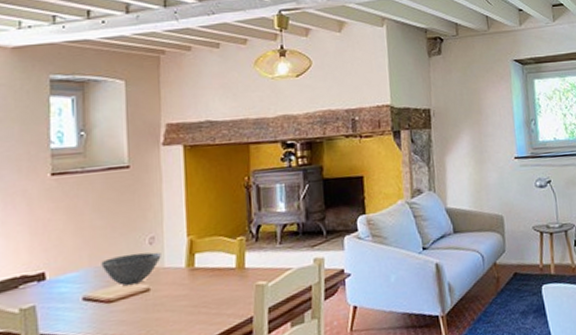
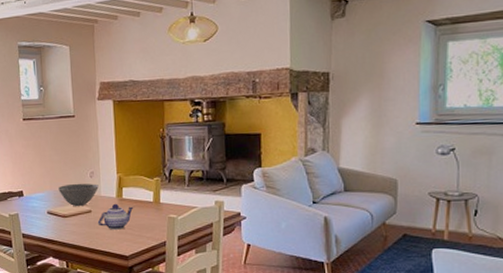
teapot: none [158,275,210,312] -> present [97,203,134,230]

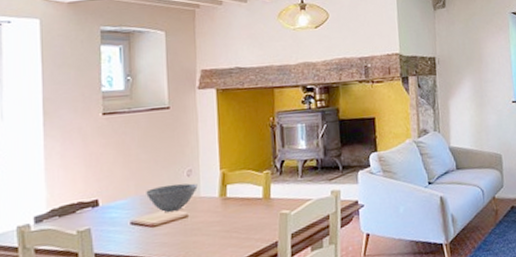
teapot: present [97,203,134,230] -> none [195,203,240,236]

